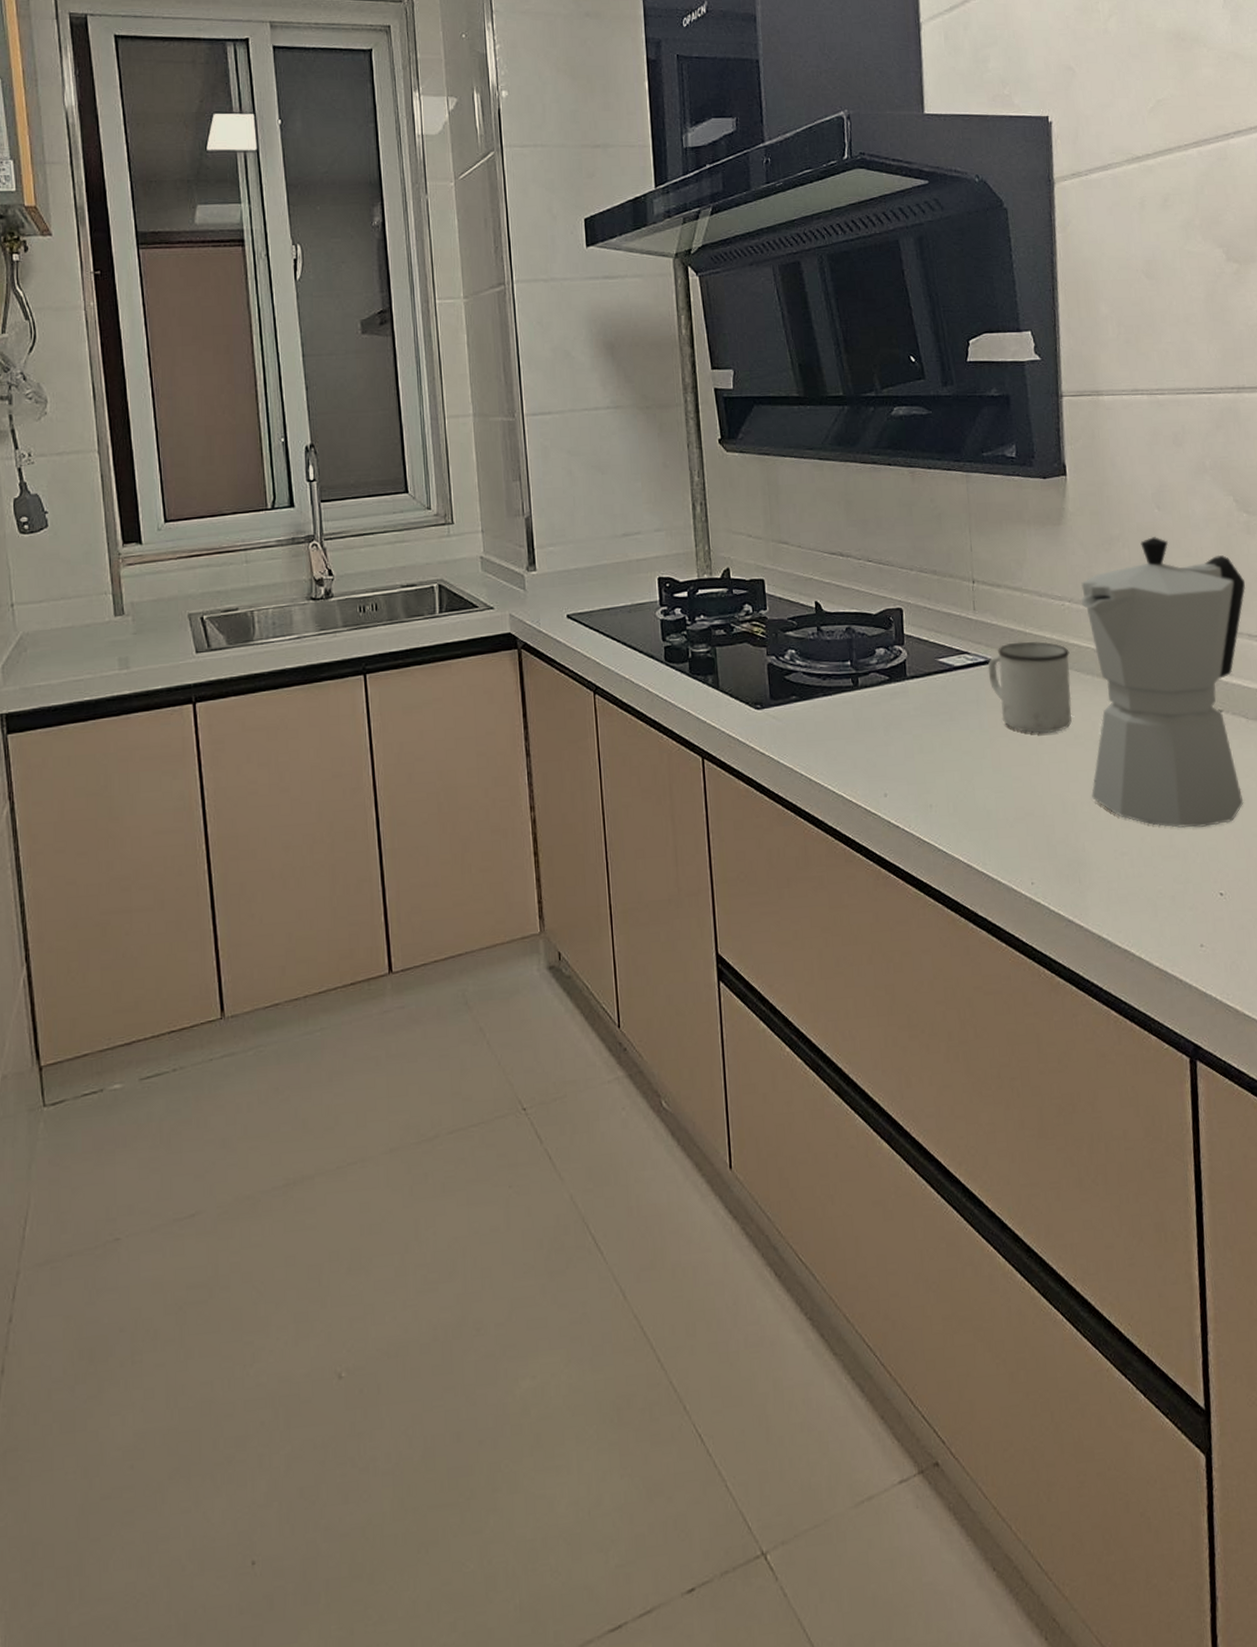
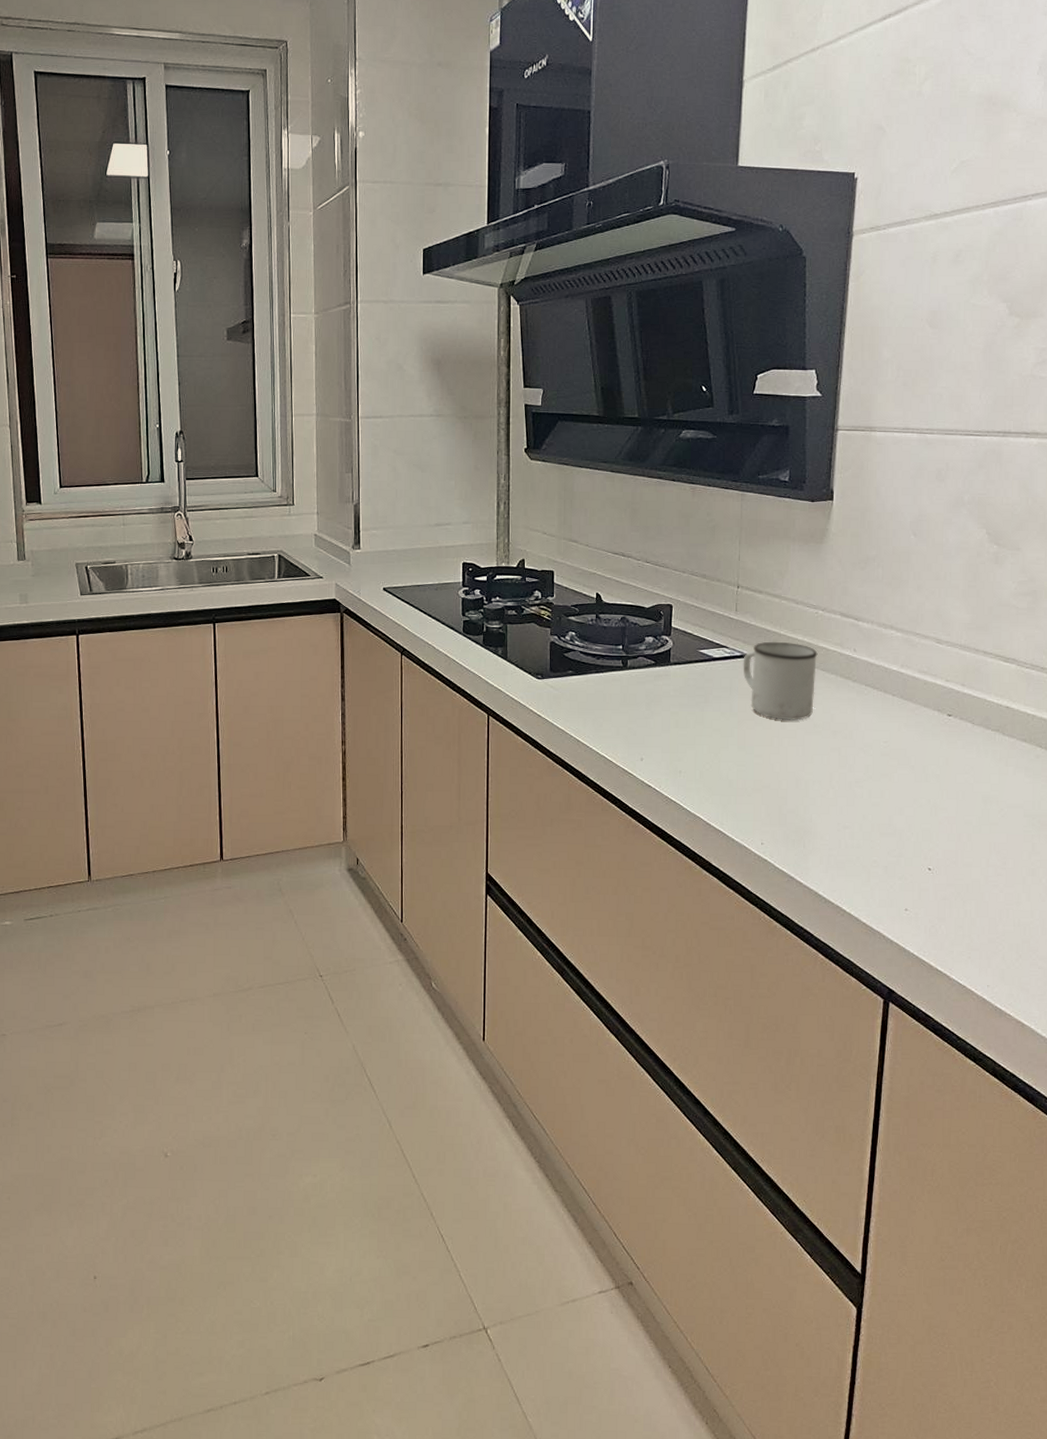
moka pot: present [1081,537,1246,828] -> none [822,560,988,812]

